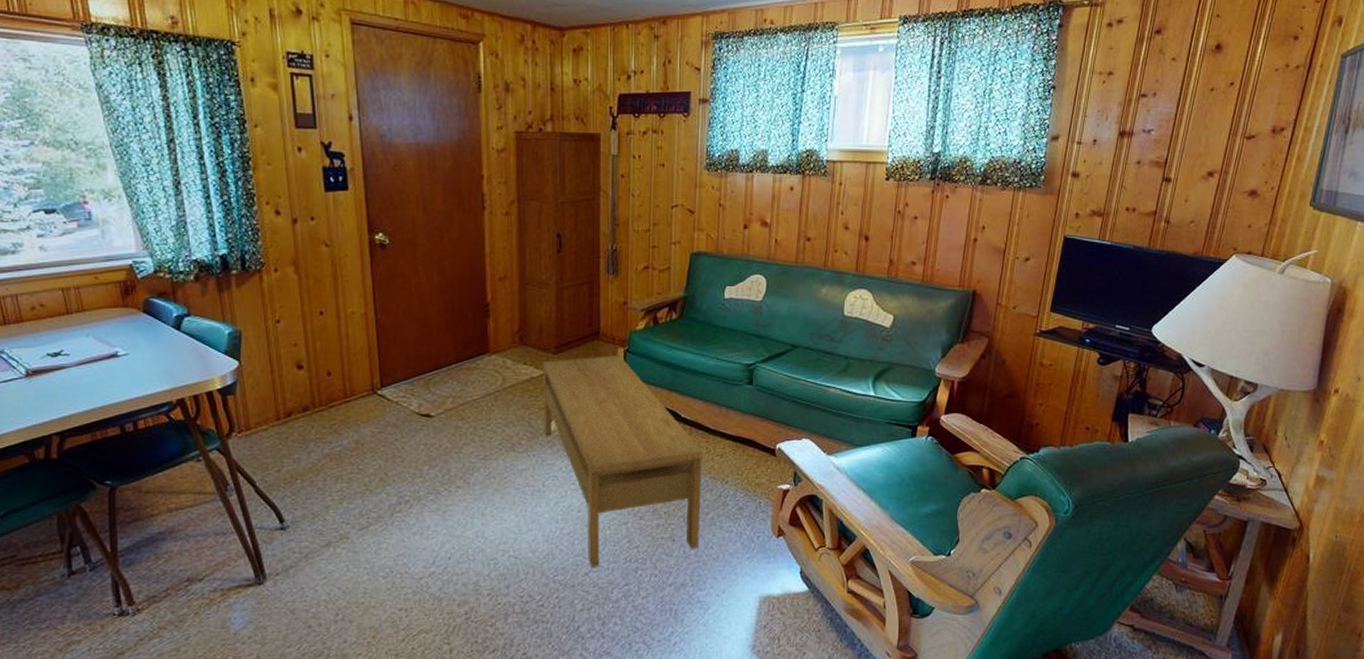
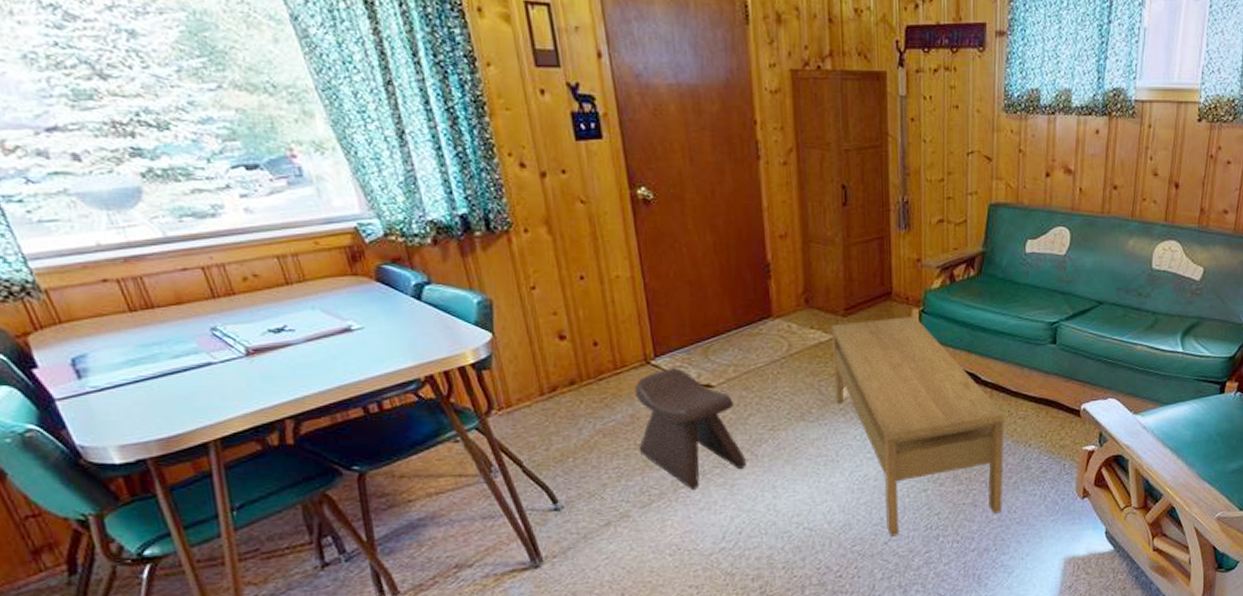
stool: none [361,397,458,514] -> present [634,367,746,489]

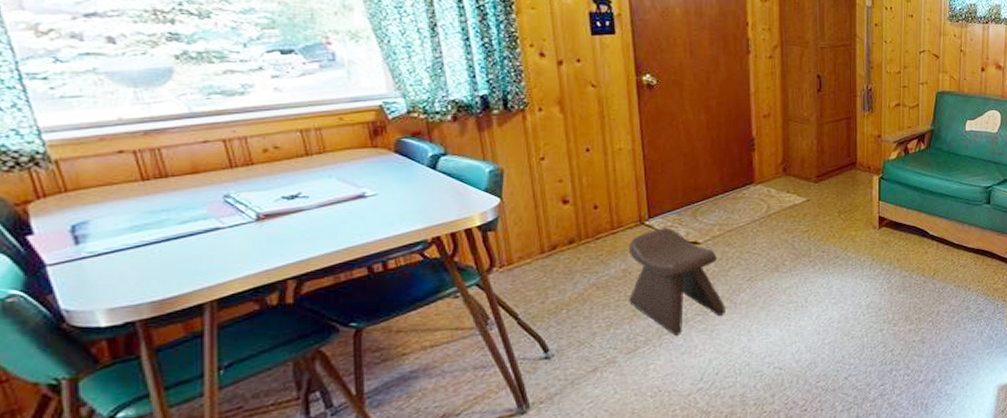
coffee table: present [831,316,1005,537] -> none [804,182,949,372]

